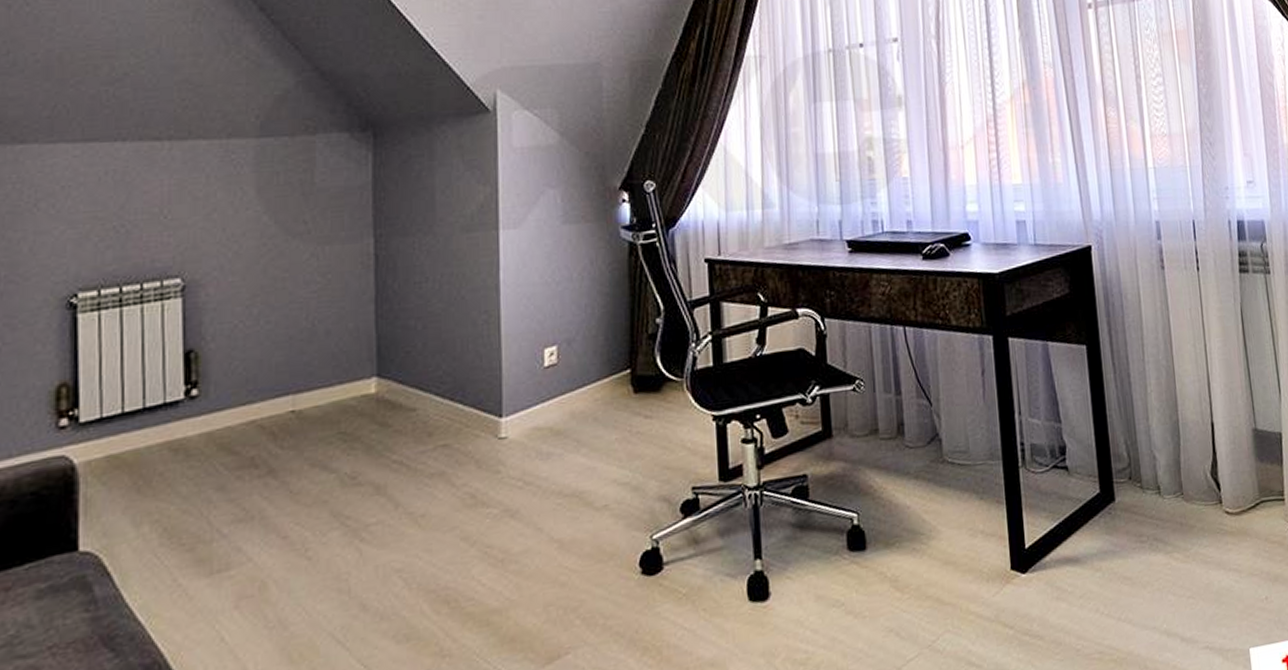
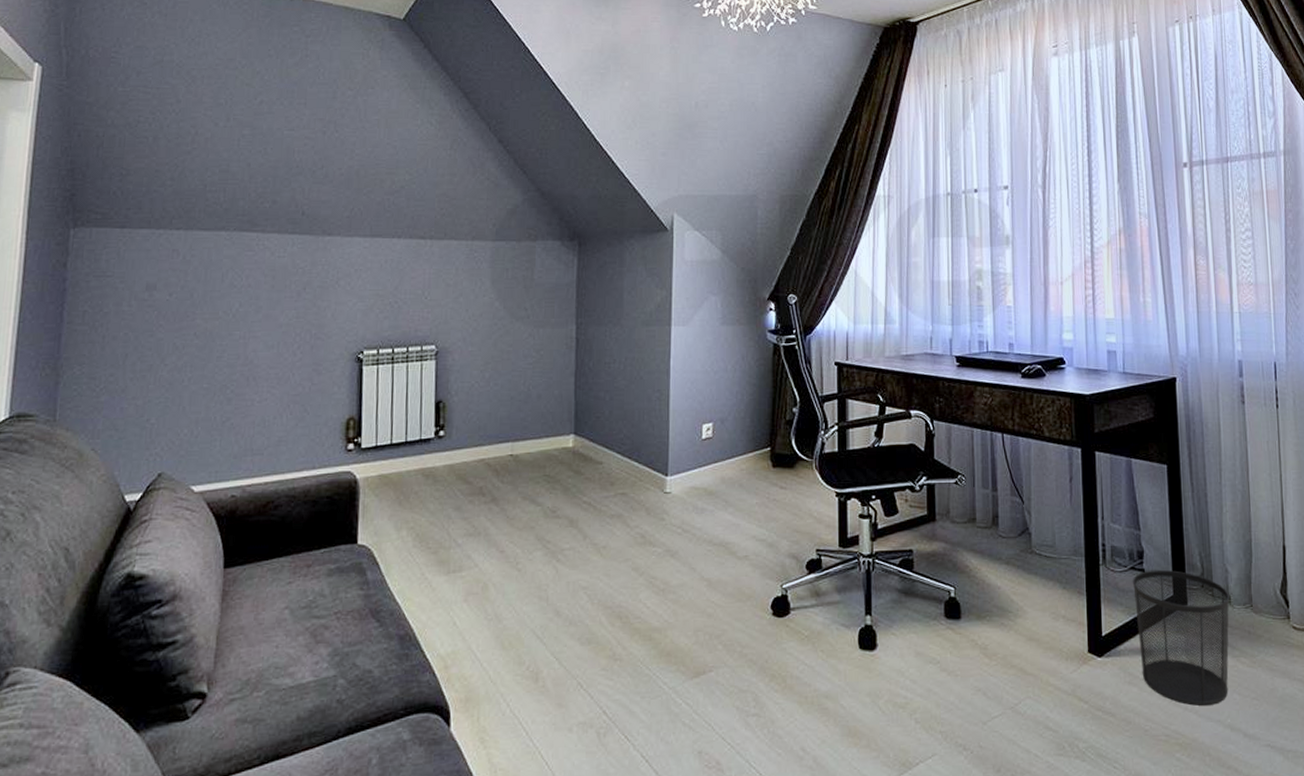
waste bin: none [1055,464,1163,614] -> present [1132,569,1230,706]

